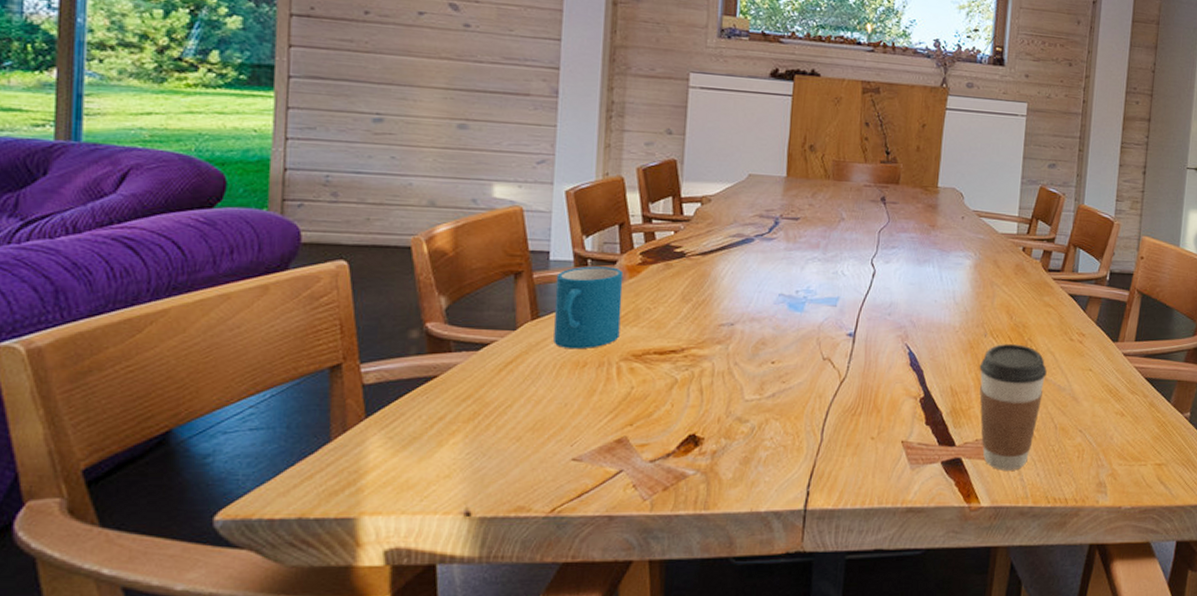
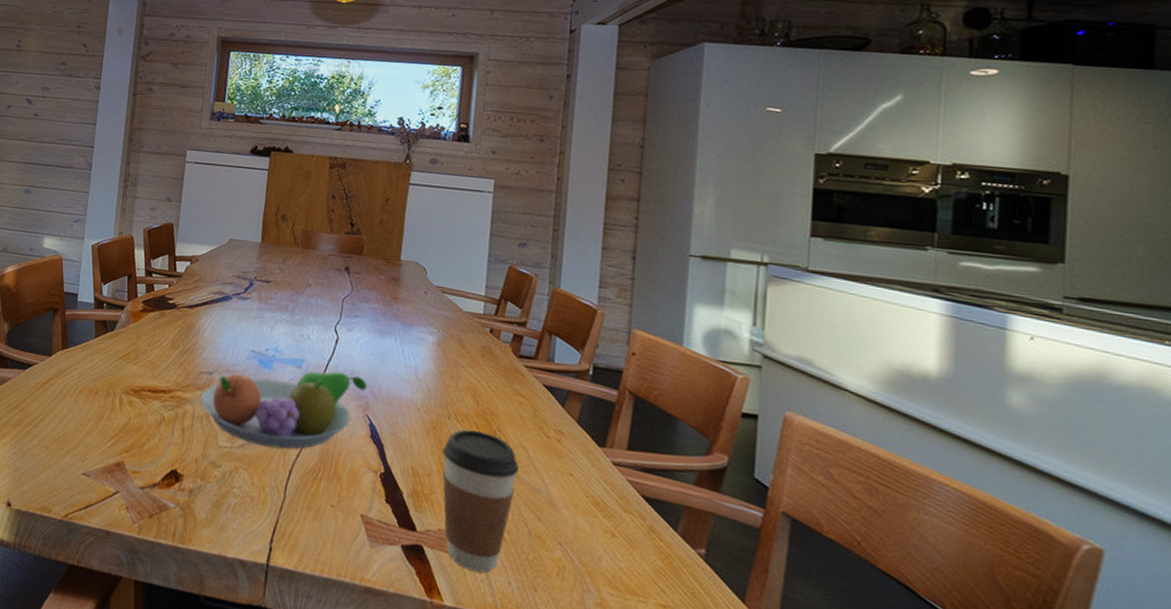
mug: present [553,266,624,349] -> none [76,308,129,379]
fruit bowl: none [721,305,905,393] -> present [200,371,367,449]

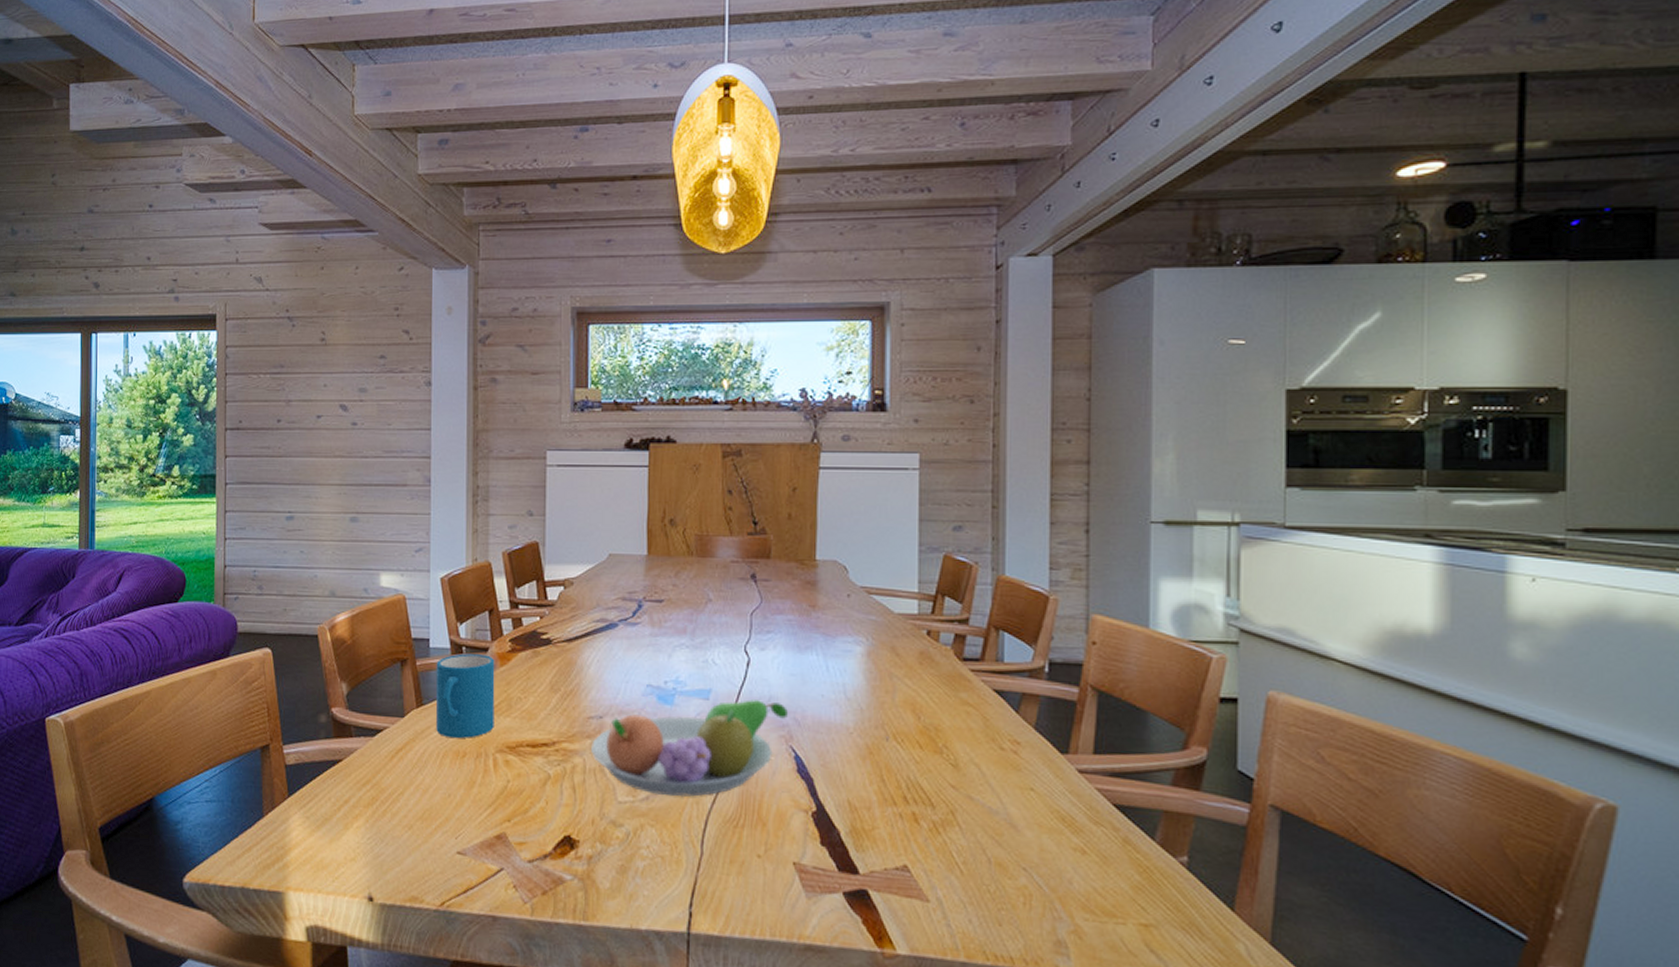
mug: none [76,308,129,379] -> present [435,653,495,739]
coffee cup: present [442,429,519,573] -> none [882,750,971,913]

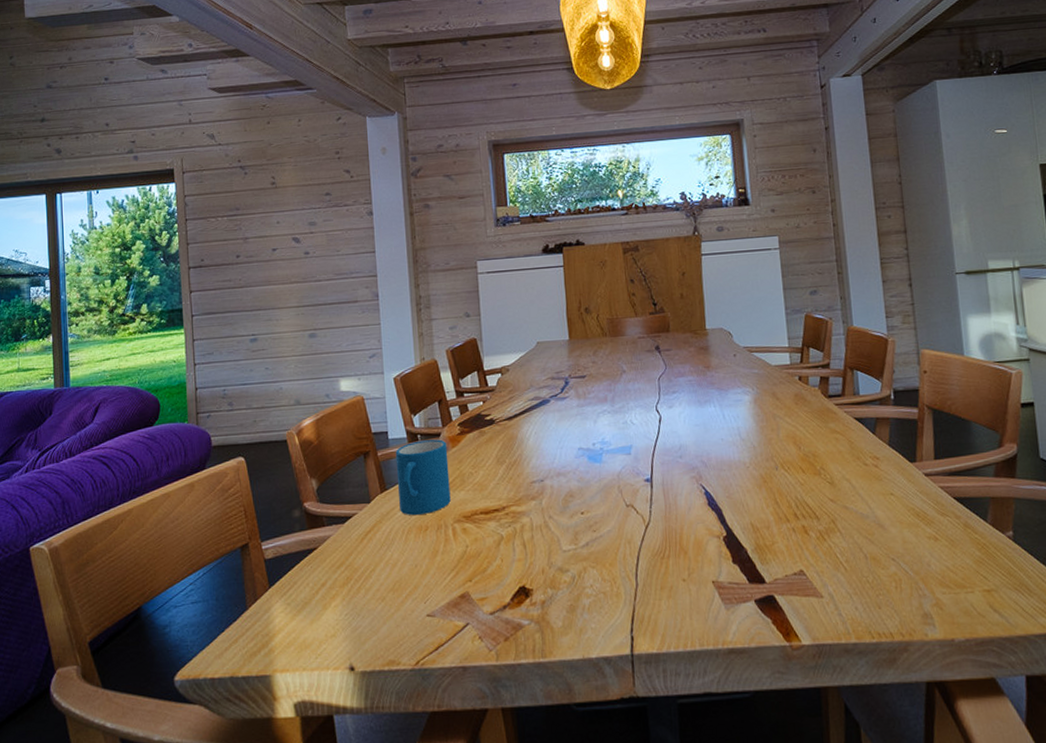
fruit bowl: present [591,700,788,798] -> none [536,449,696,540]

